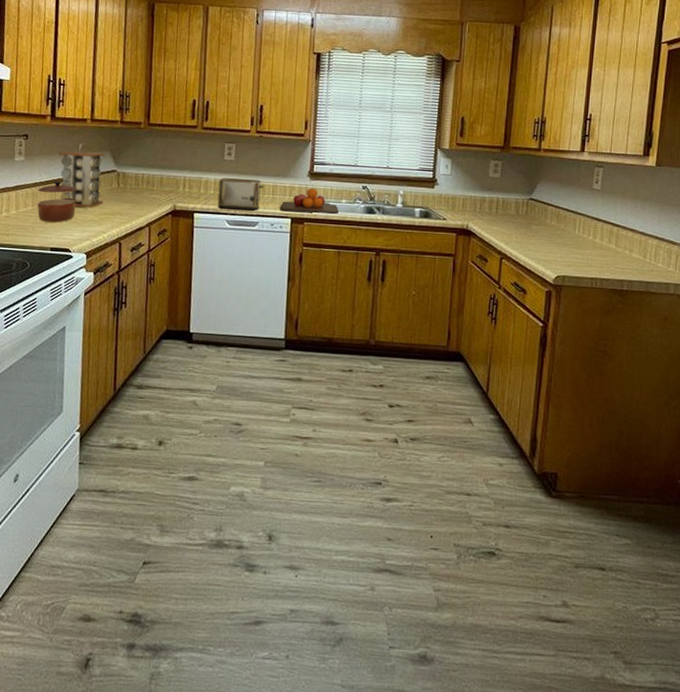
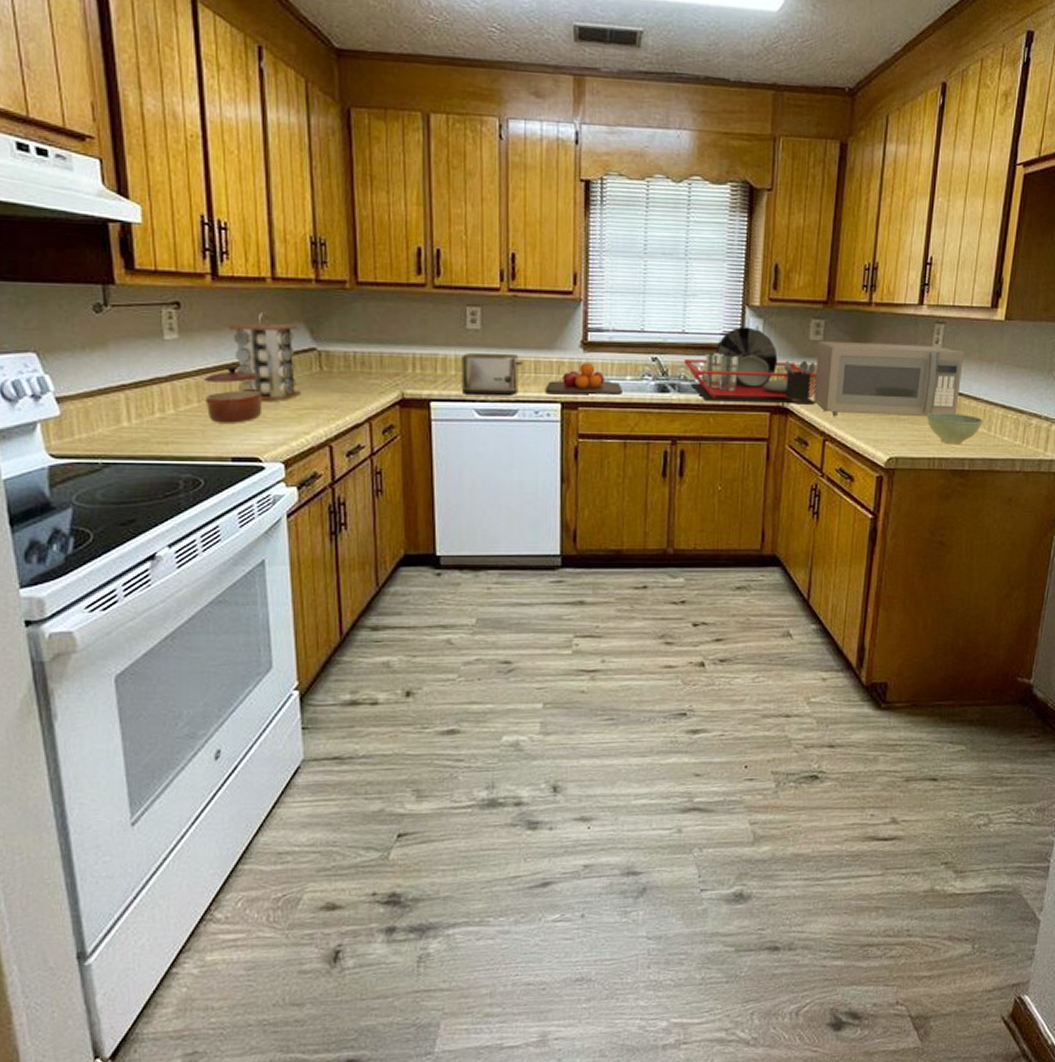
dish rack: none [387,165,496,229] -> present [684,327,817,405]
microwave: none [492,178,620,244] -> present [814,341,964,417]
bowl: none [588,239,639,269] -> present [926,412,983,445]

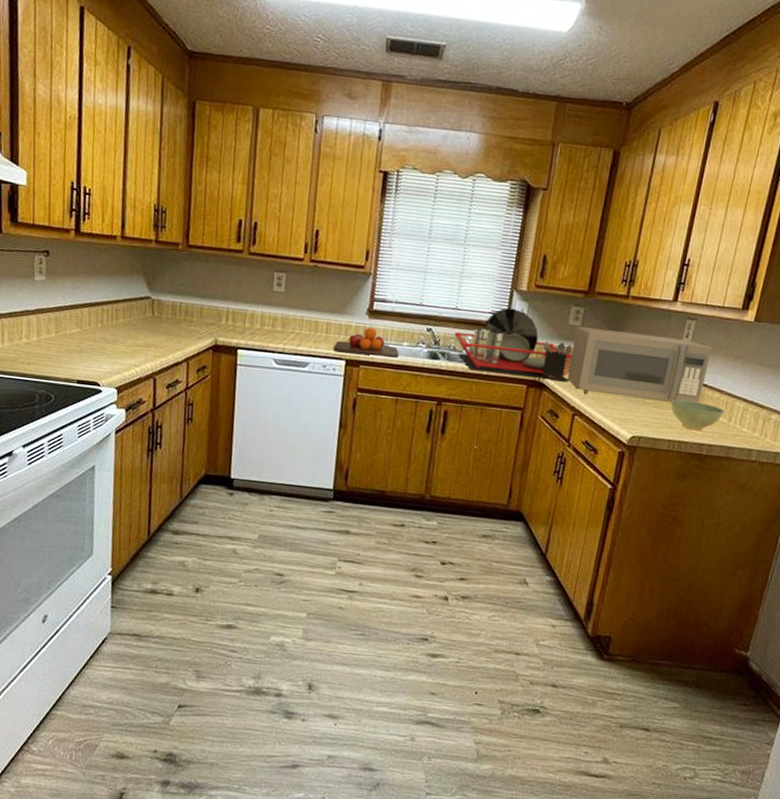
saucepan: present [203,366,263,423] -> none [61,305,106,353]
spice rack: present [229,311,302,403] -> none [85,263,137,338]
toaster: present [461,352,524,395] -> none [264,311,318,350]

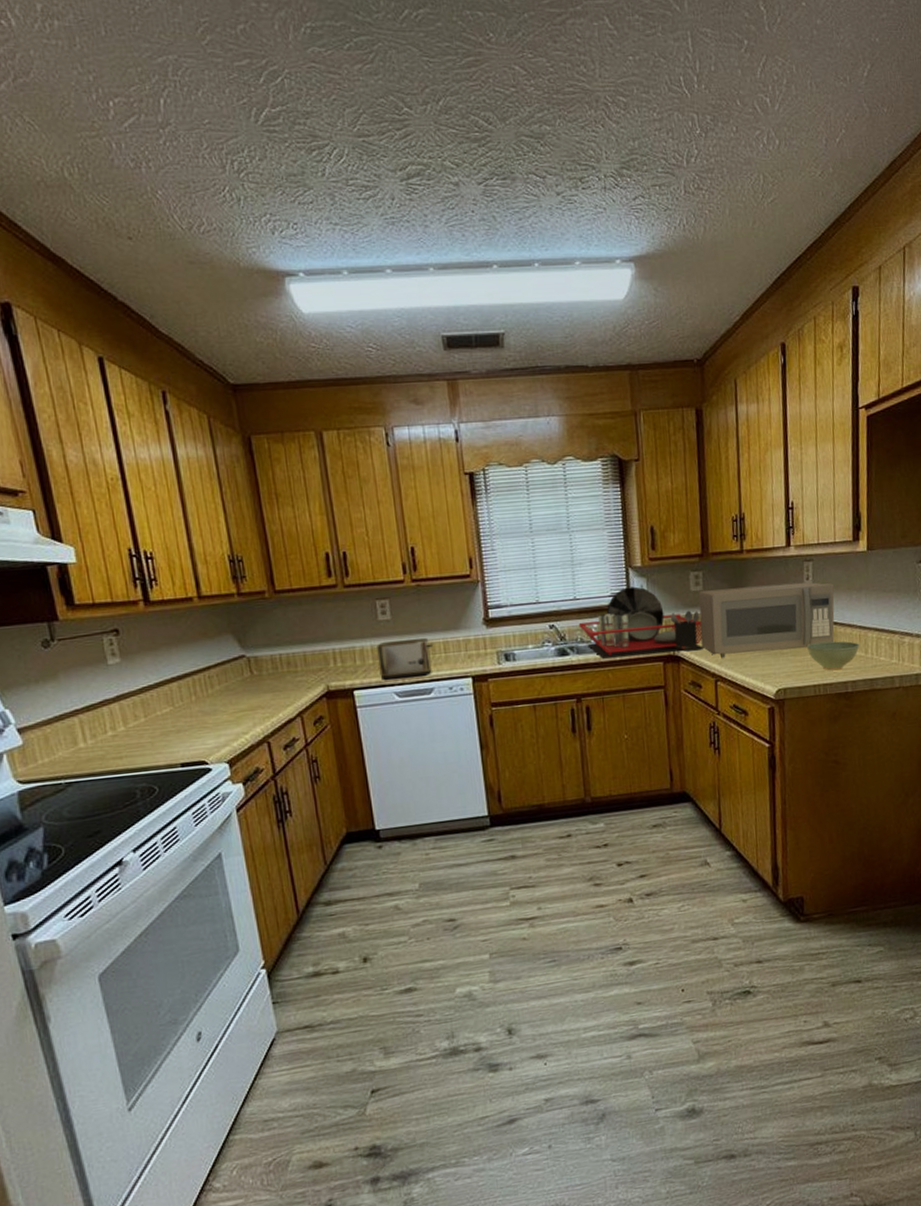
toaster: none [264,311,318,350] -> present [376,637,434,680]
chopping board: present [333,328,399,358] -> none [456,637,527,671]

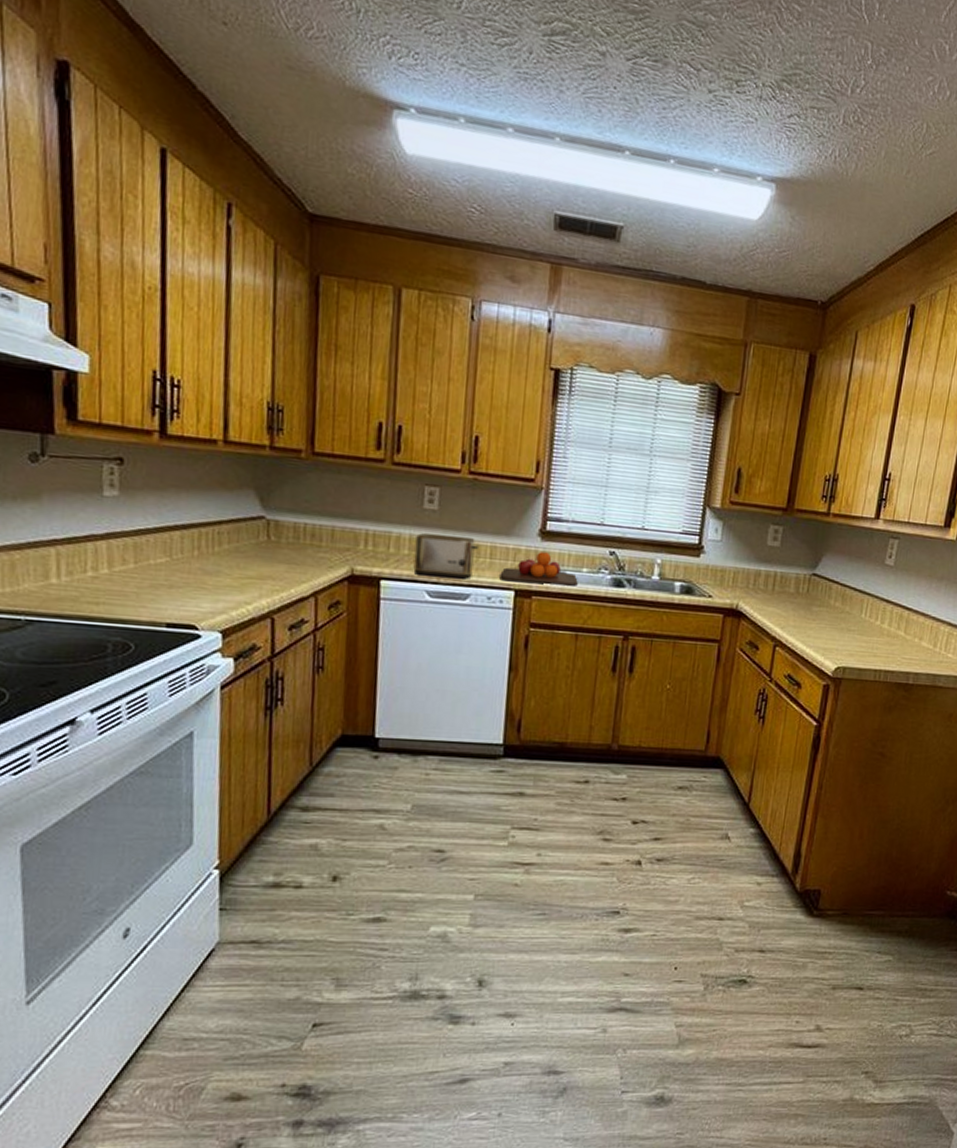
chopping board: none [456,637,527,671] -> present [499,552,578,587]
dish rack: present [578,586,704,660] -> none [641,527,772,610]
microwave: present [698,582,835,659] -> none [767,547,915,630]
bowl: present [806,641,860,671] -> none [875,625,930,659]

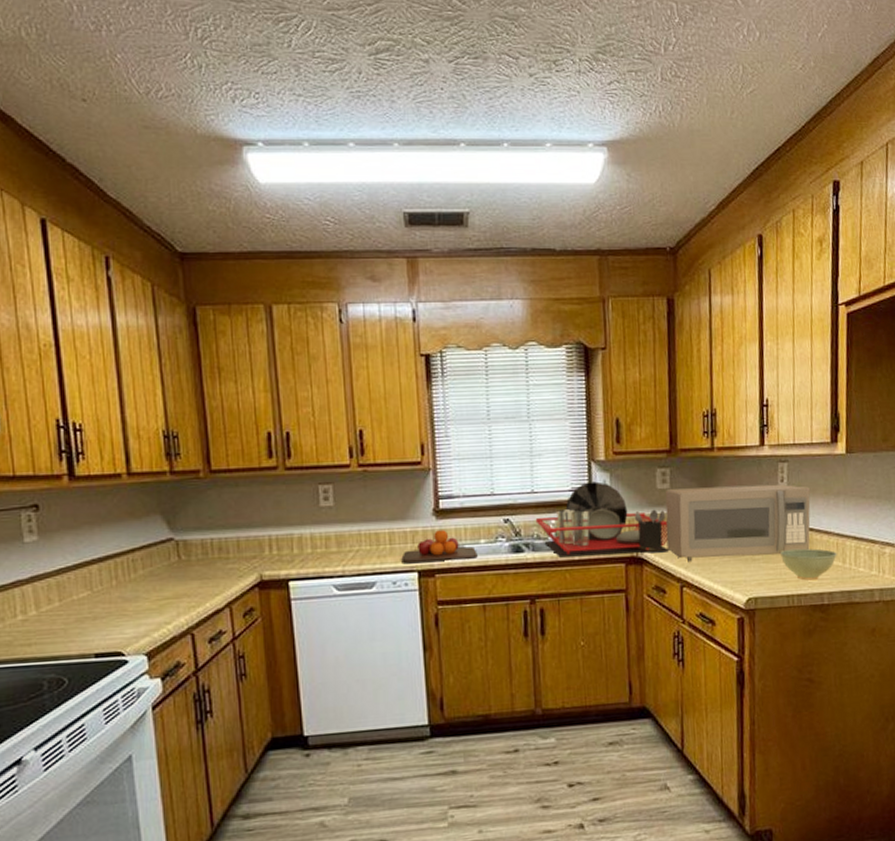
toaster: present [413,533,480,579] -> none [317,527,378,571]
dish rack: none [641,527,772,610] -> present [535,481,670,559]
microwave: none [767,547,915,630] -> present [665,484,811,563]
bowl: none [875,625,930,659] -> present [779,548,837,581]

